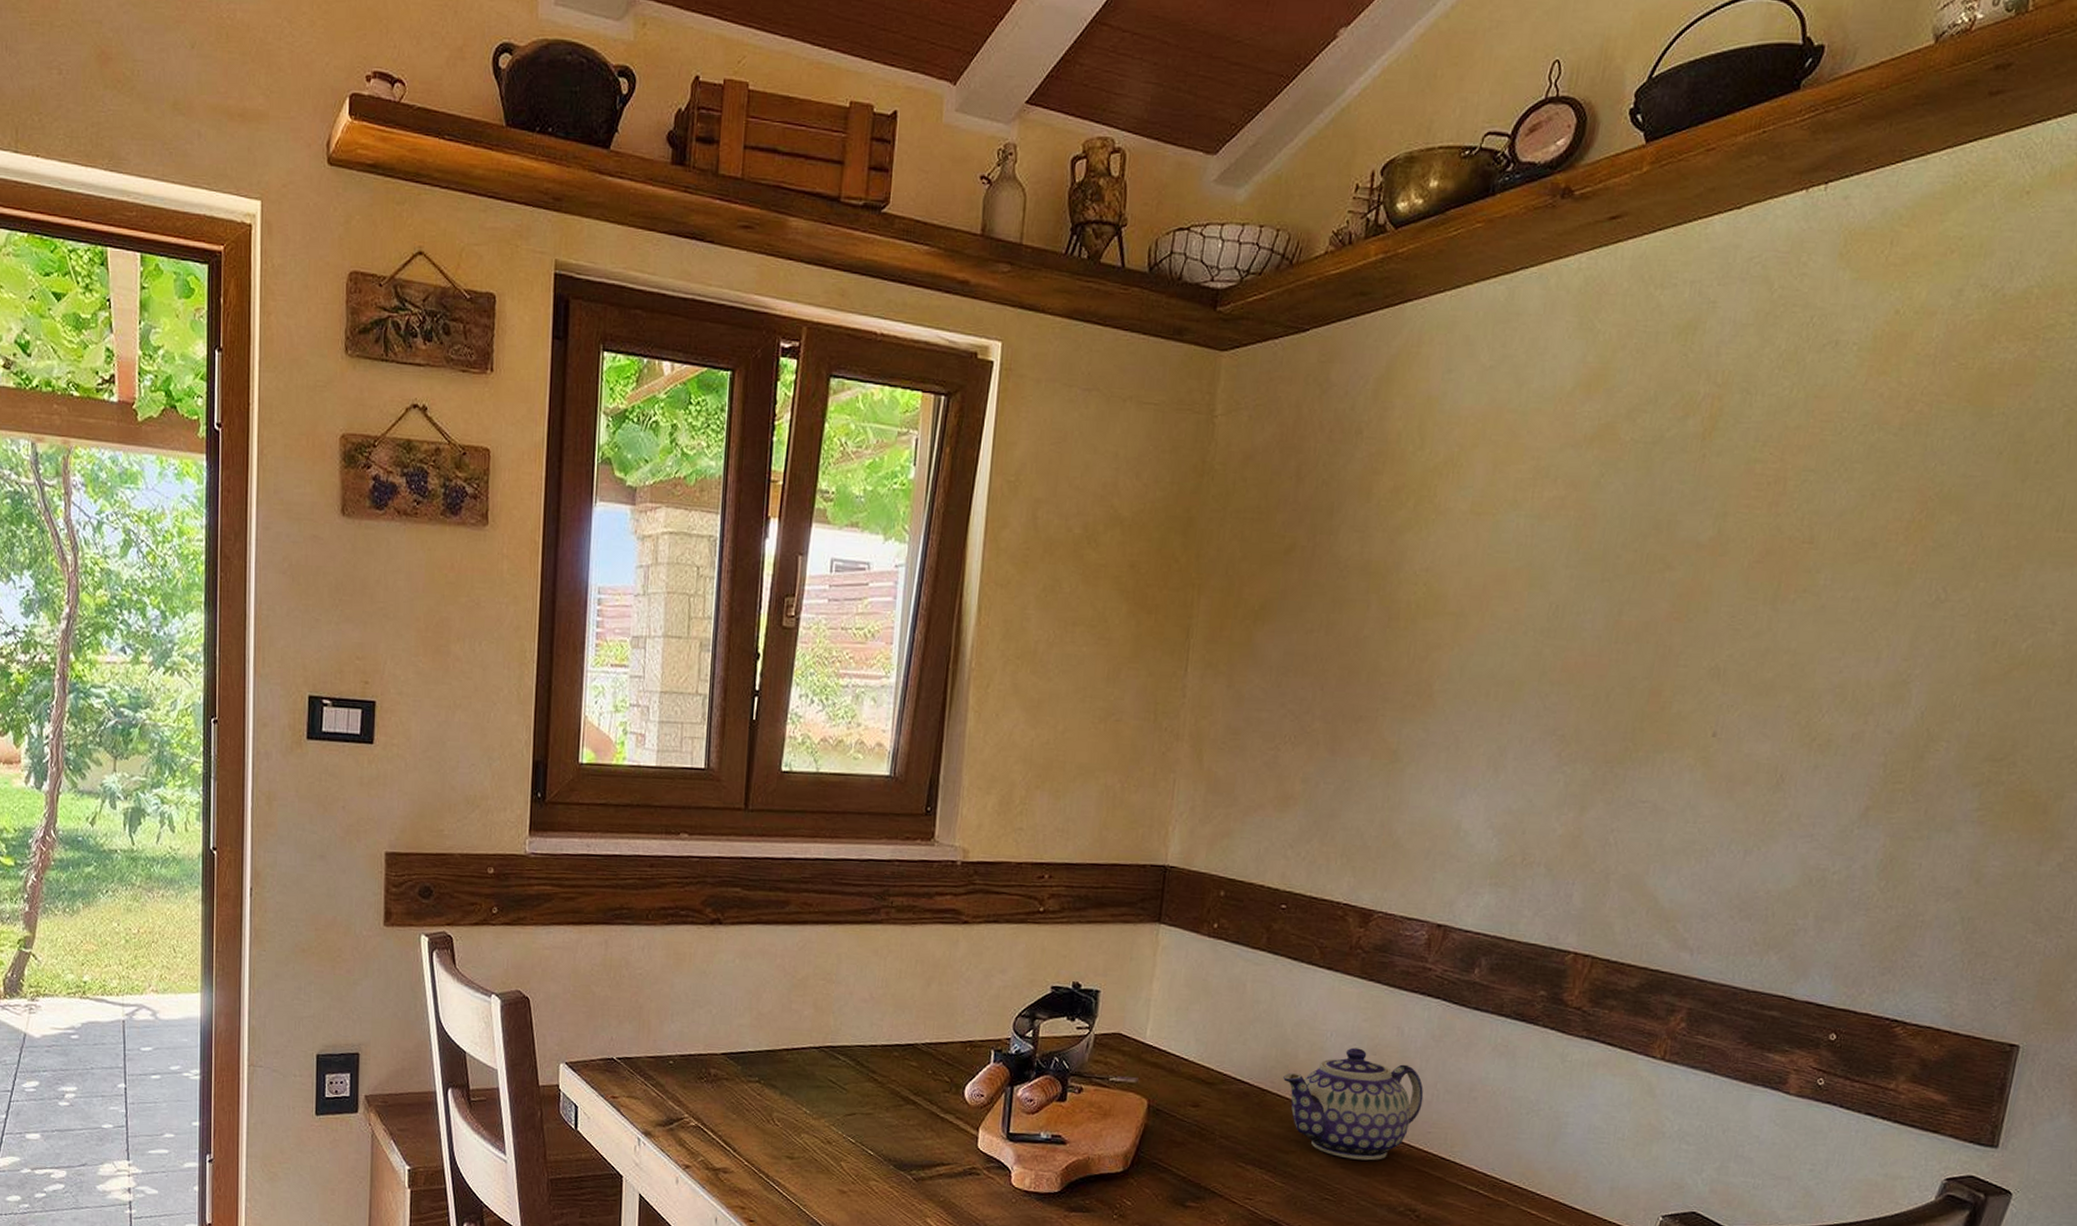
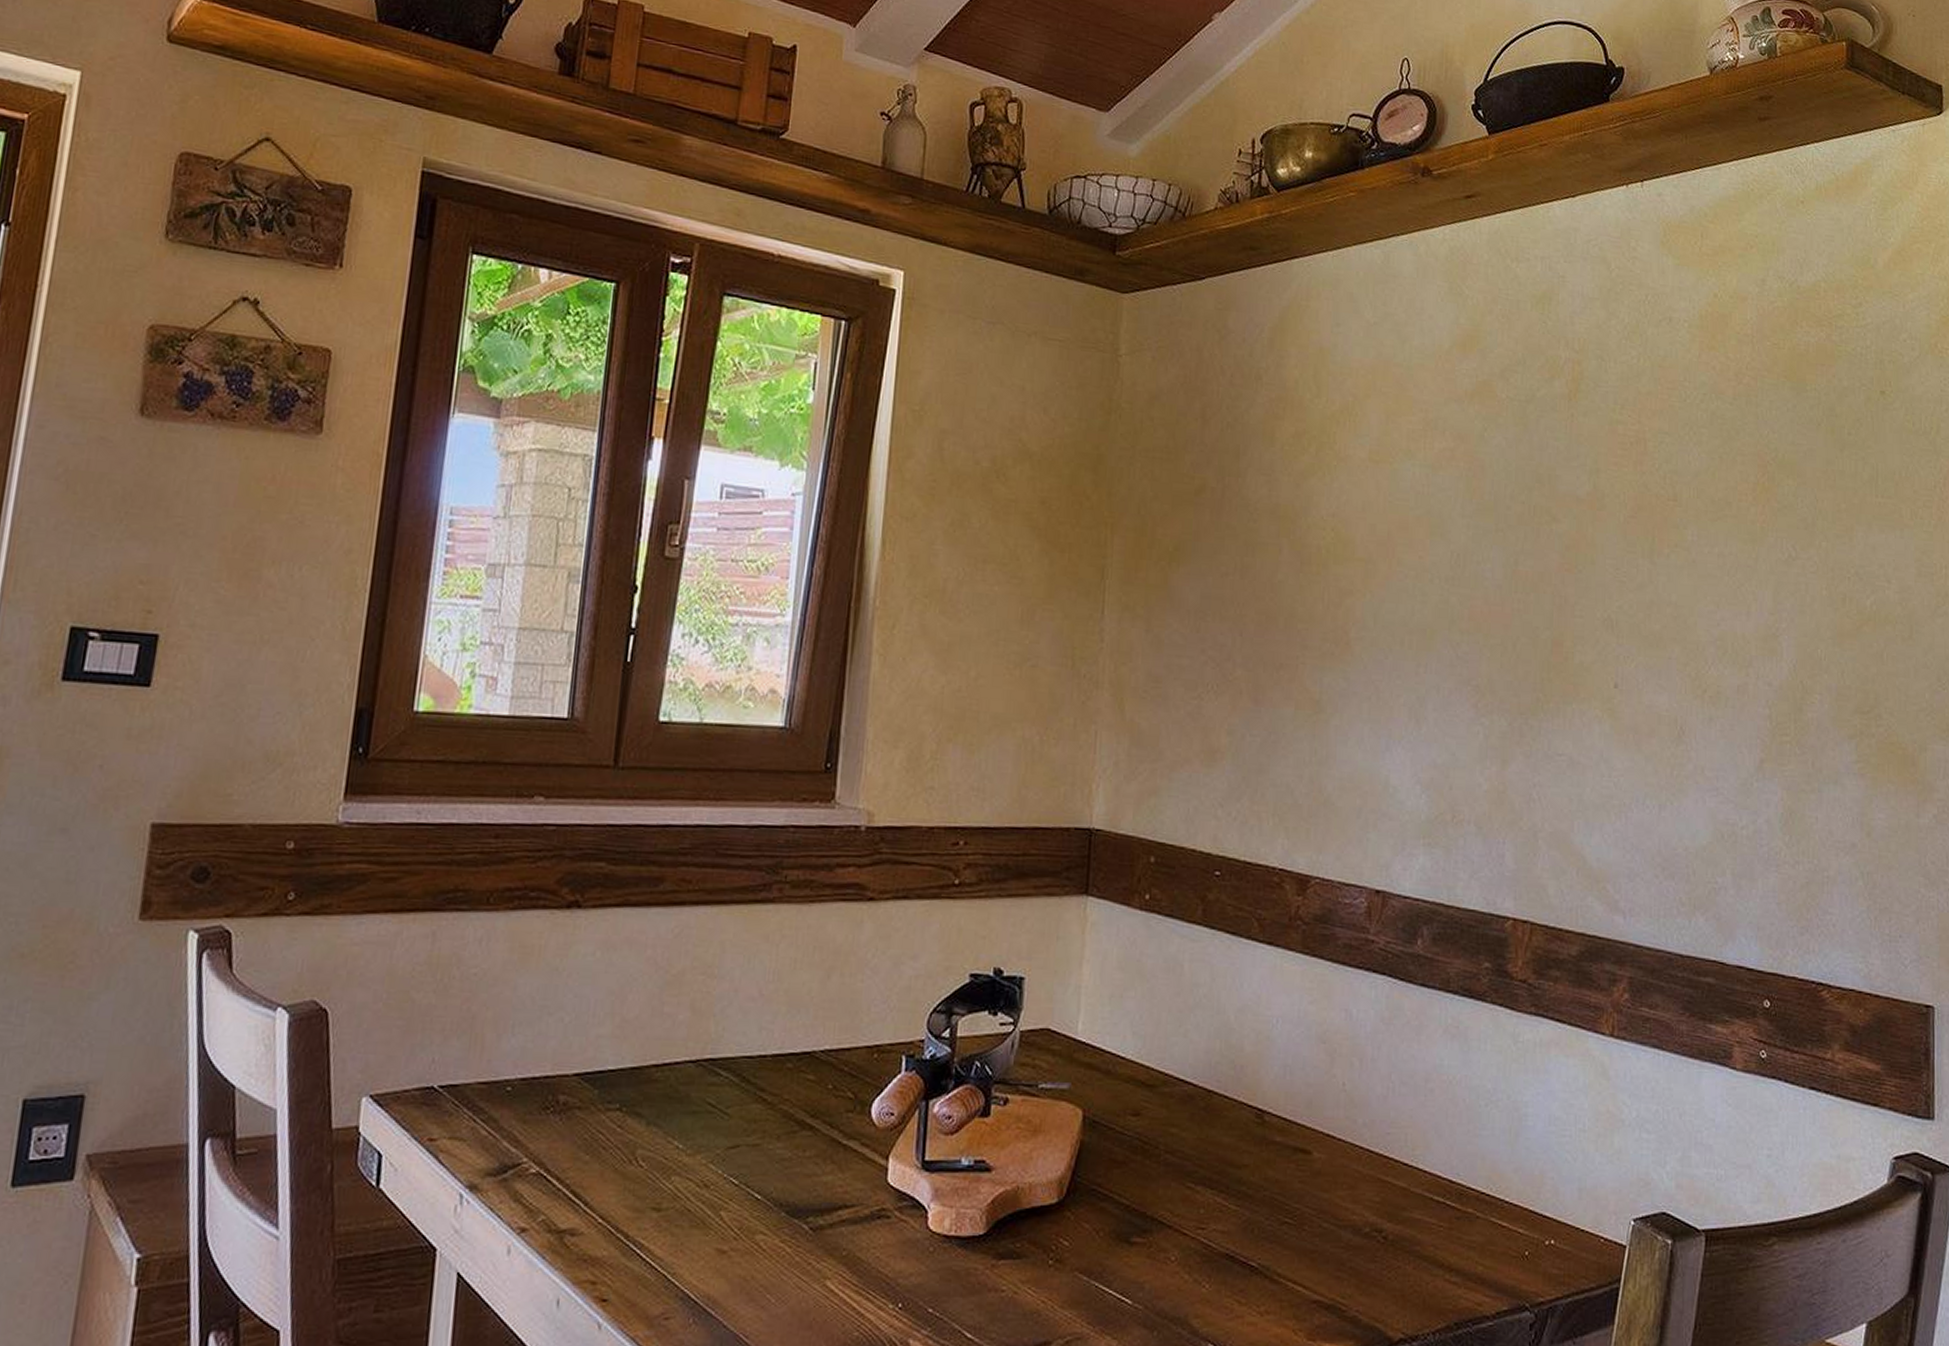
teapot: present [1283,1047,1424,1161] -> none [1230,1035,1379,1172]

